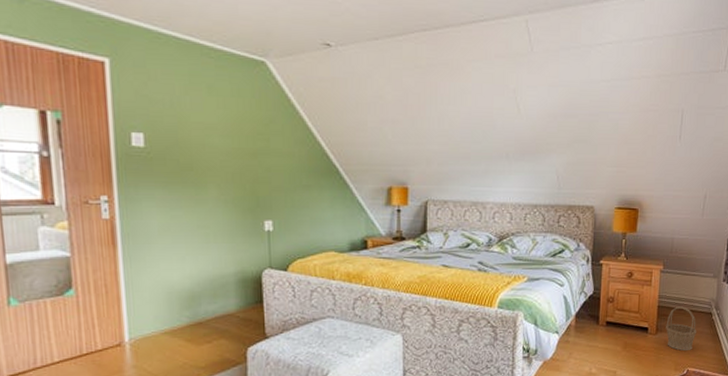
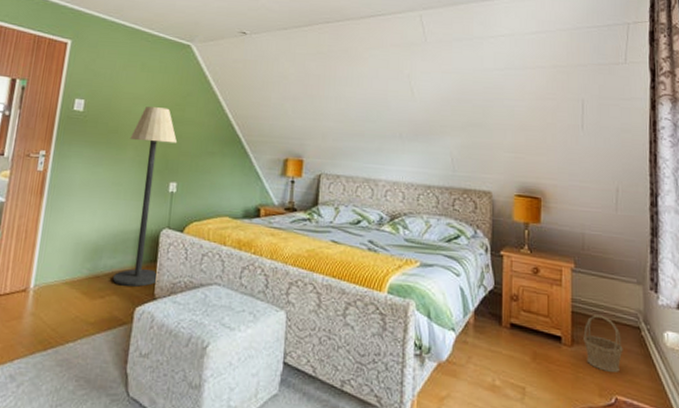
floor lamp: none [209,138,268,329] -> present [112,107,177,287]

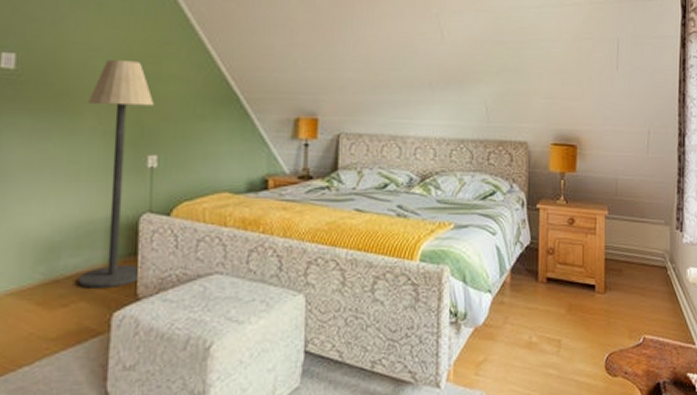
basket: present [583,314,623,372] -> none [615,259,651,313]

